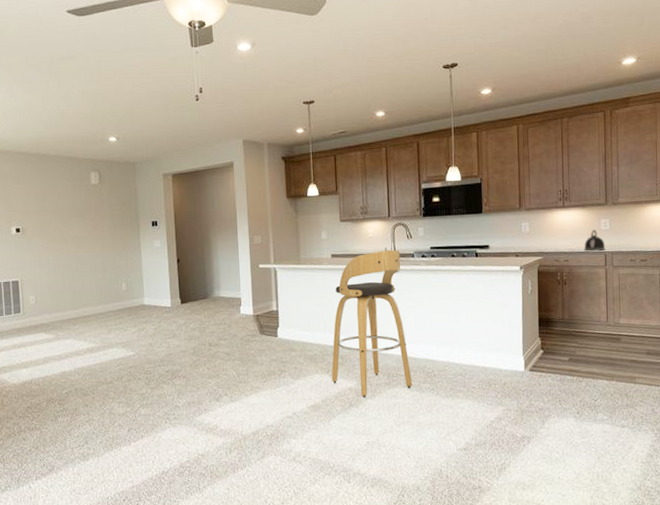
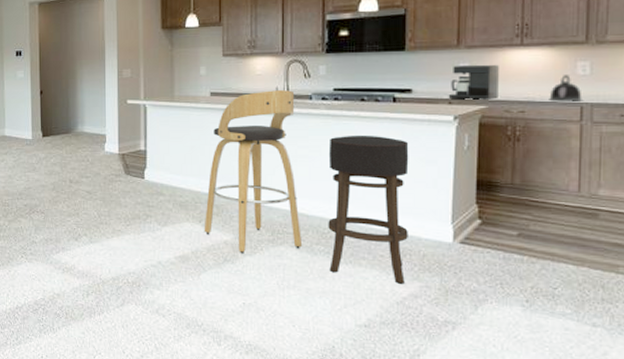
bar stool: none [429,285,492,410] -> present [328,135,409,284]
coffee maker: none [515,223,550,253] -> present [448,64,499,101]

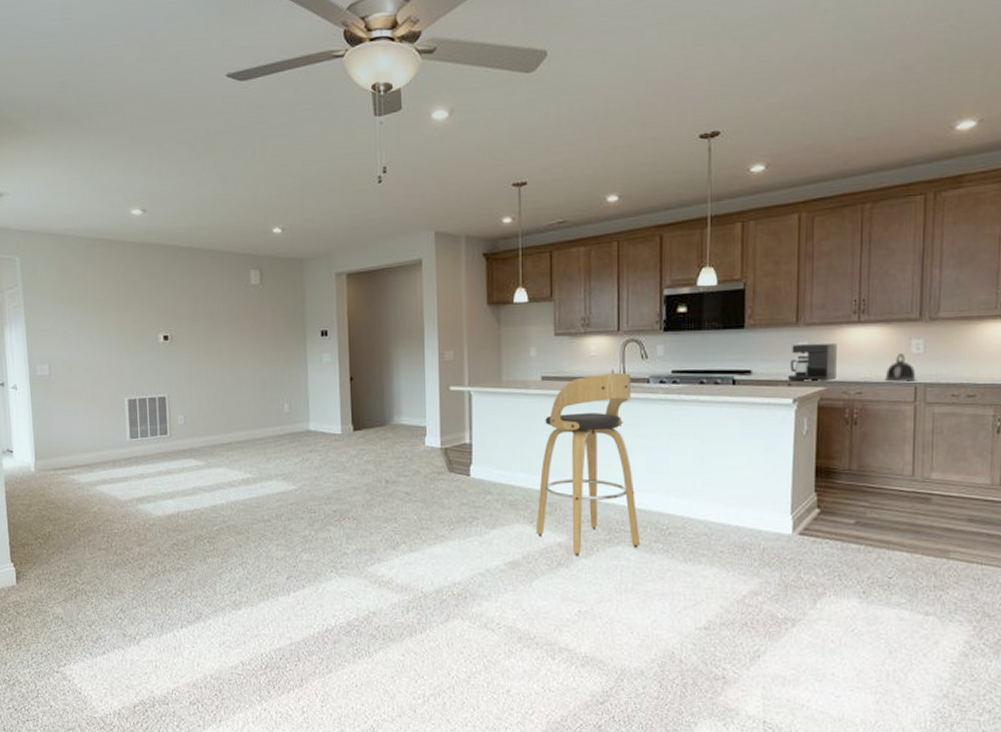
bar stool: present [328,135,409,284] -> none [667,421,749,581]

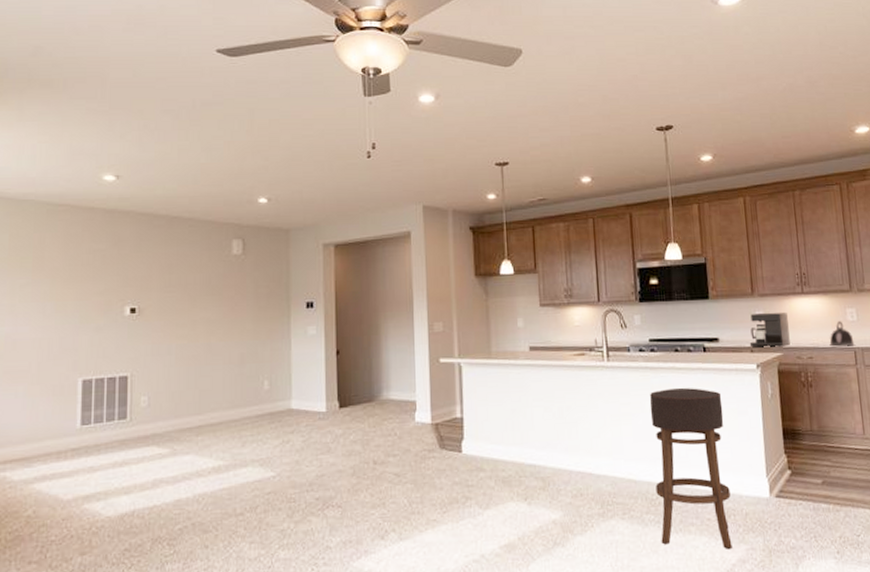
bar stool: present [535,373,639,556] -> none [530,342,632,534]
bar stool: none [667,421,749,581] -> present [650,387,732,549]

